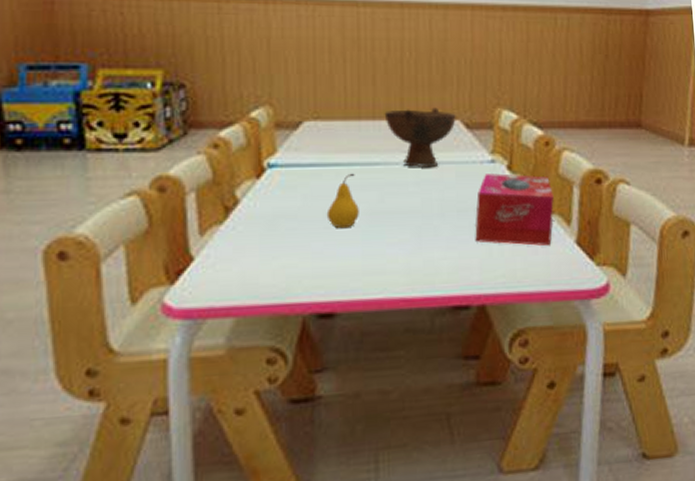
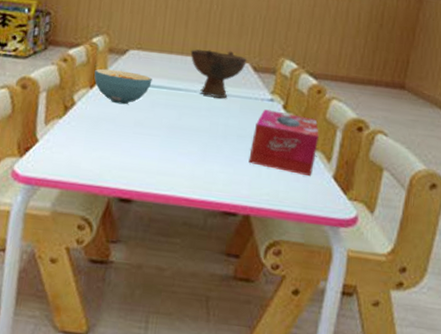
cereal bowl: none [259,150,339,194] -> present [94,68,153,105]
fruit: present [326,173,359,229] -> none [136,94,162,136]

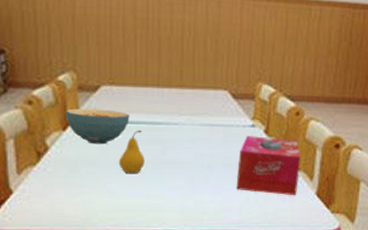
fruit: none [136,94,162,136] -> present [118,130,144,174]
bowl: present [190,49,247,99] -> none [167,79,225,129]

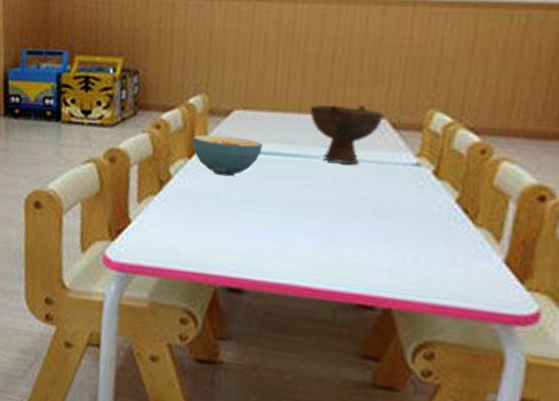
fruit: present [118,130,144,174] -> none [245,162,276,214]
bowl: none [167,79,225,129] -> present [310,105,383,165]
tissue box: present [236,136,300,196] -> none [388,177,484,261]

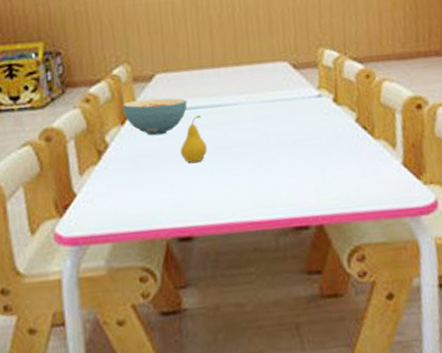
fruit: none [245,162,276,214] -> present [180,115,207,164]
bowl: present [310,105,383,165] -> none [222,52,284,106]

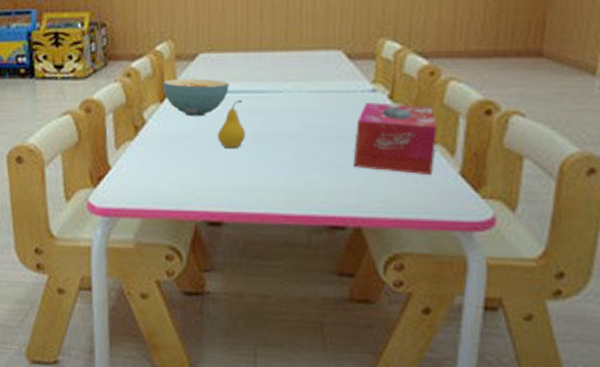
tissue box: none [308,105,380,169] -> present [353,103,437,176]

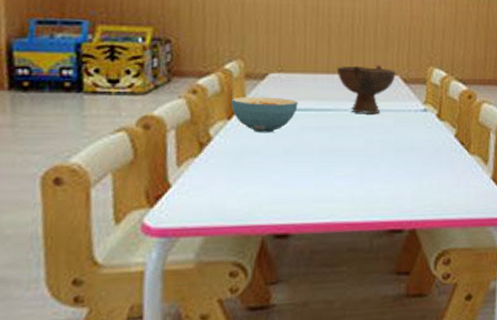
fruit: present [217,99,245,149] -> none [285,117,313,163]
bowl: none [270,39,338,96] -> present [337,65,396,114]
tissue box: present [353,103,437,176] -> none [409,120,474,181]

